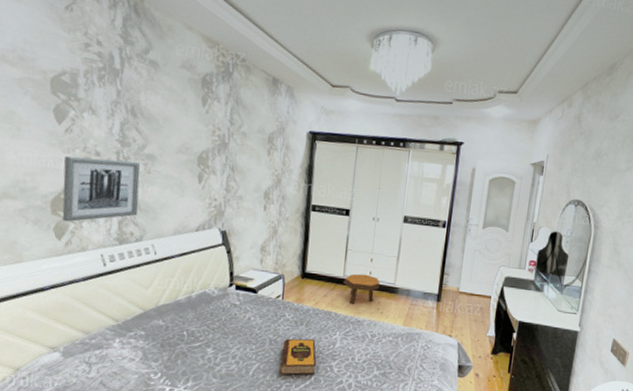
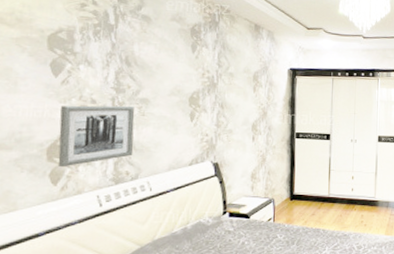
footstool: present [343,273,380,304] -> none [329,191,362,220]

